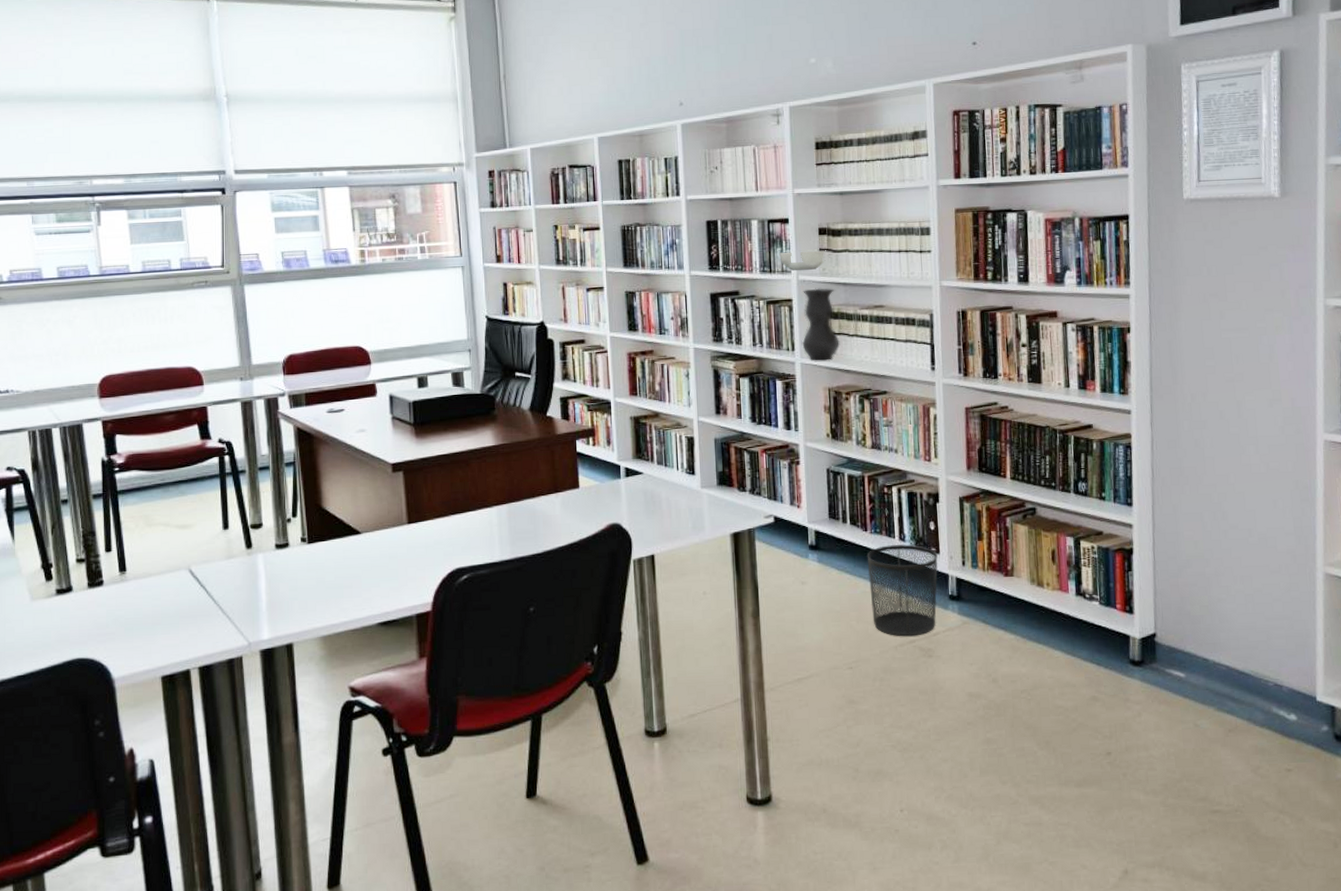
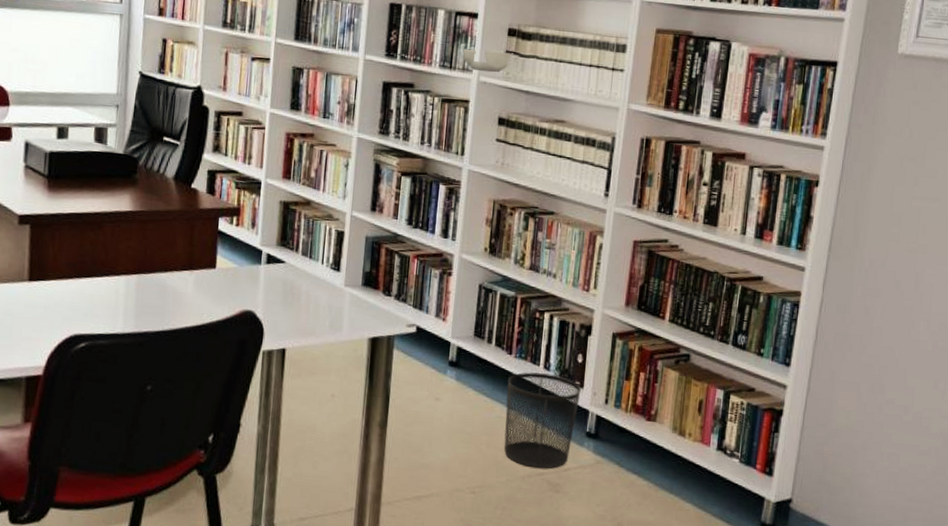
vase: present [802,288,839,360] -> none [473,92,515,170]

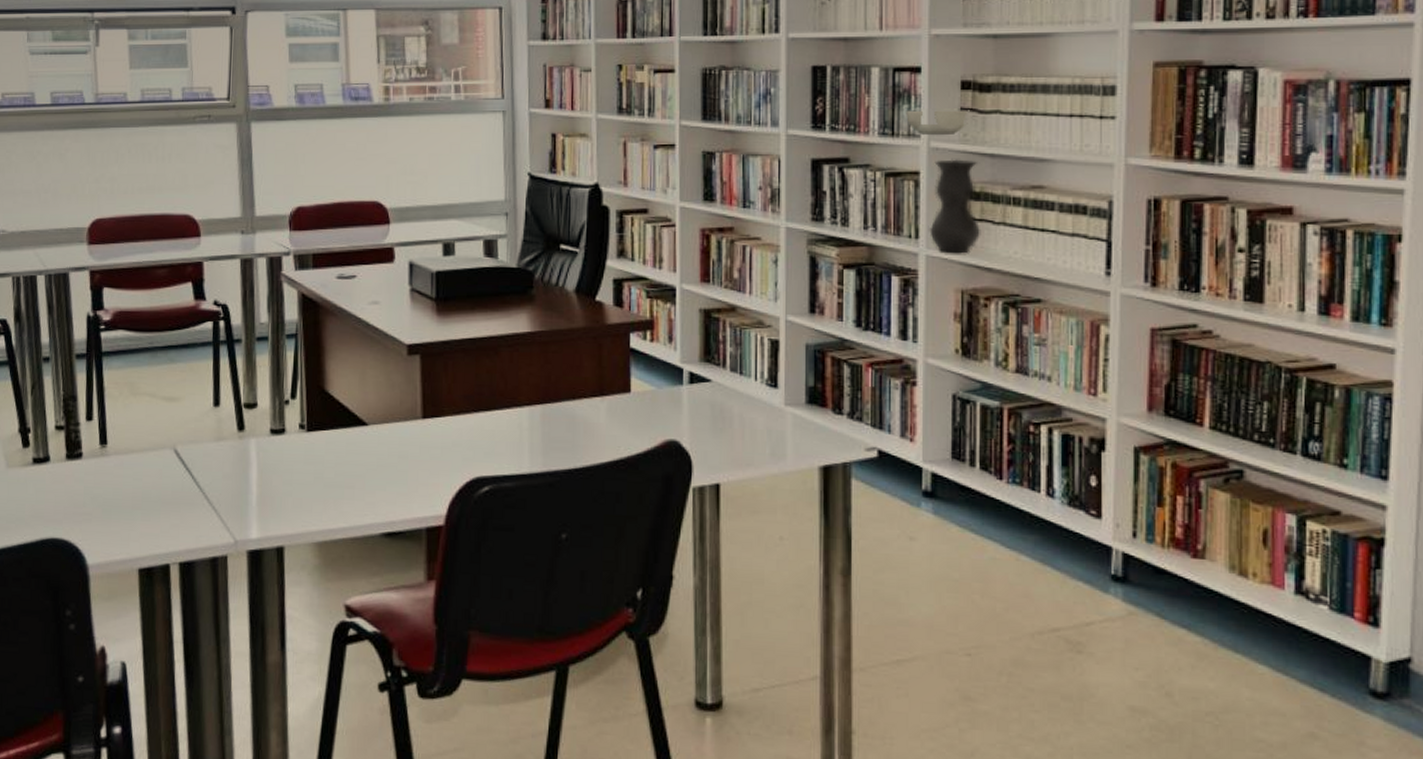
vase: none [473,92,515,170] -> present [929,159,980,253]
waste bin: present [504,372,581,469] -> none [1000,501,1099,623]

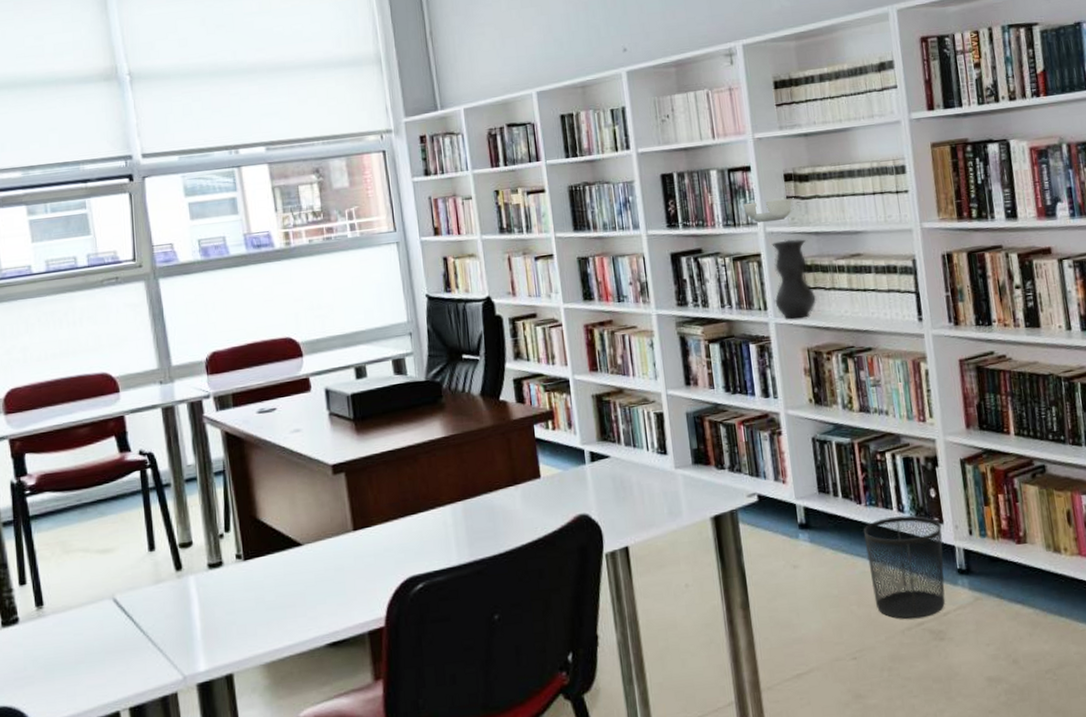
waste bin: none [1000,501,1099,623] -> present [863,515,945,619]

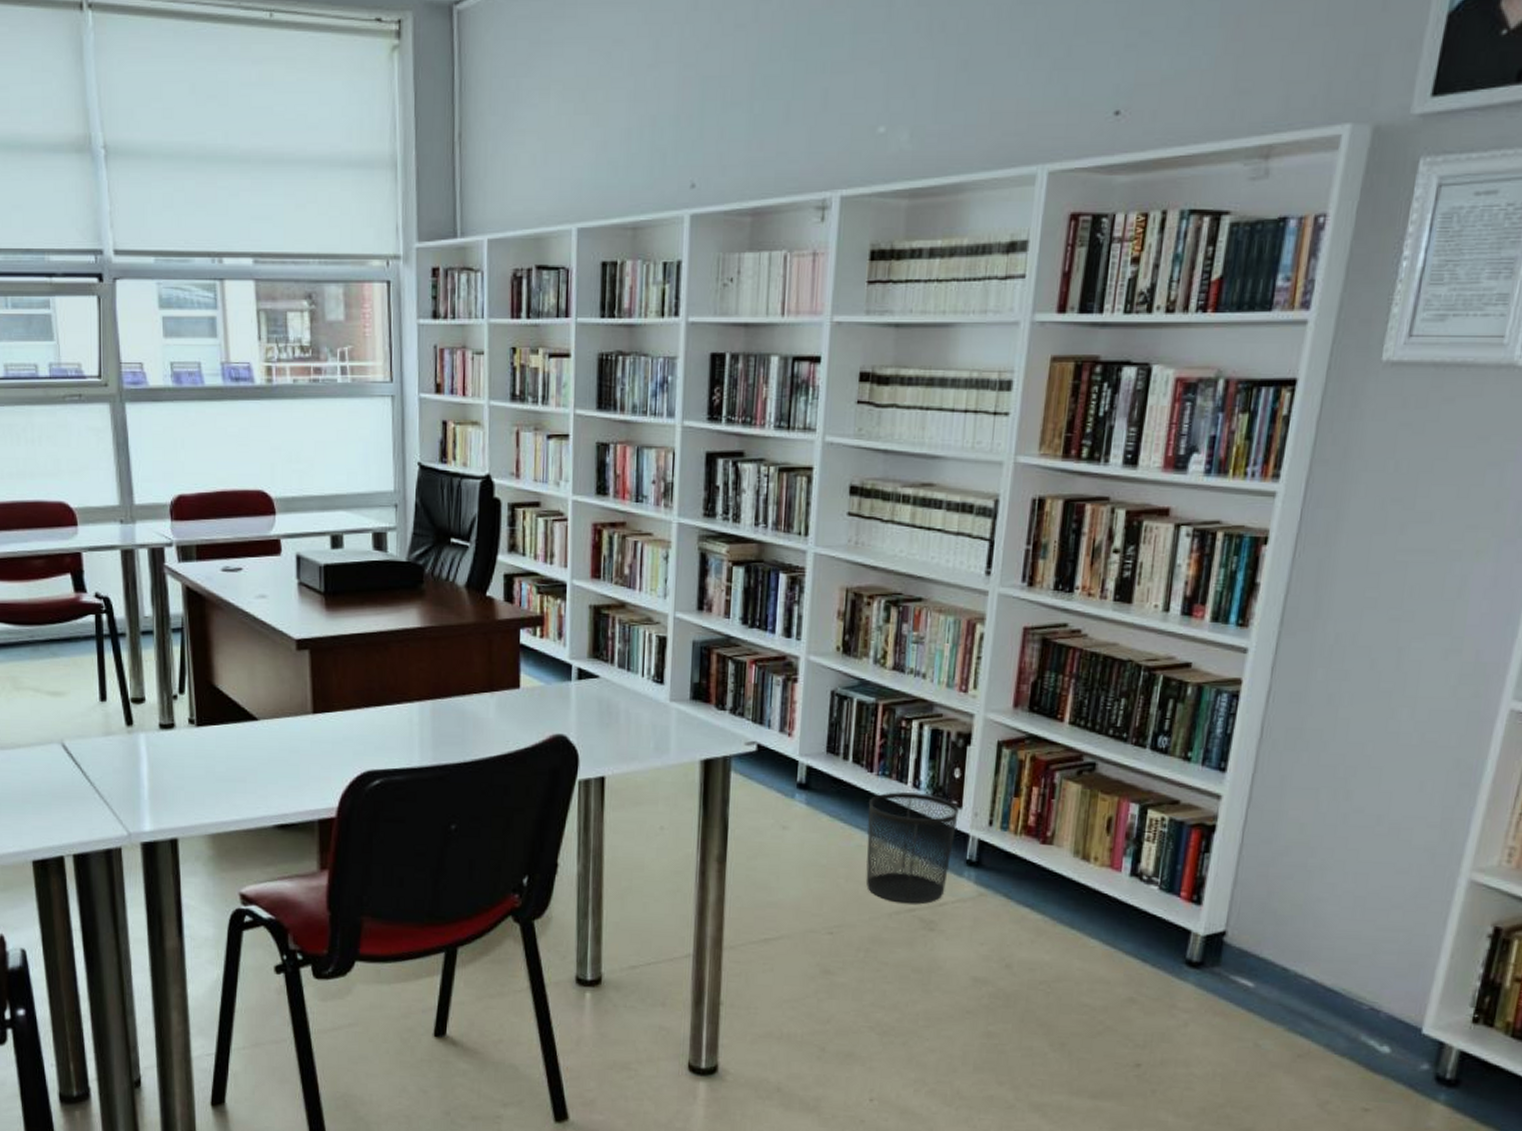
bowl: present [742,197,794,223] -> none [801,401,866,430]
vase: present [771,239,815,319] -> none [819,455,870,551]

